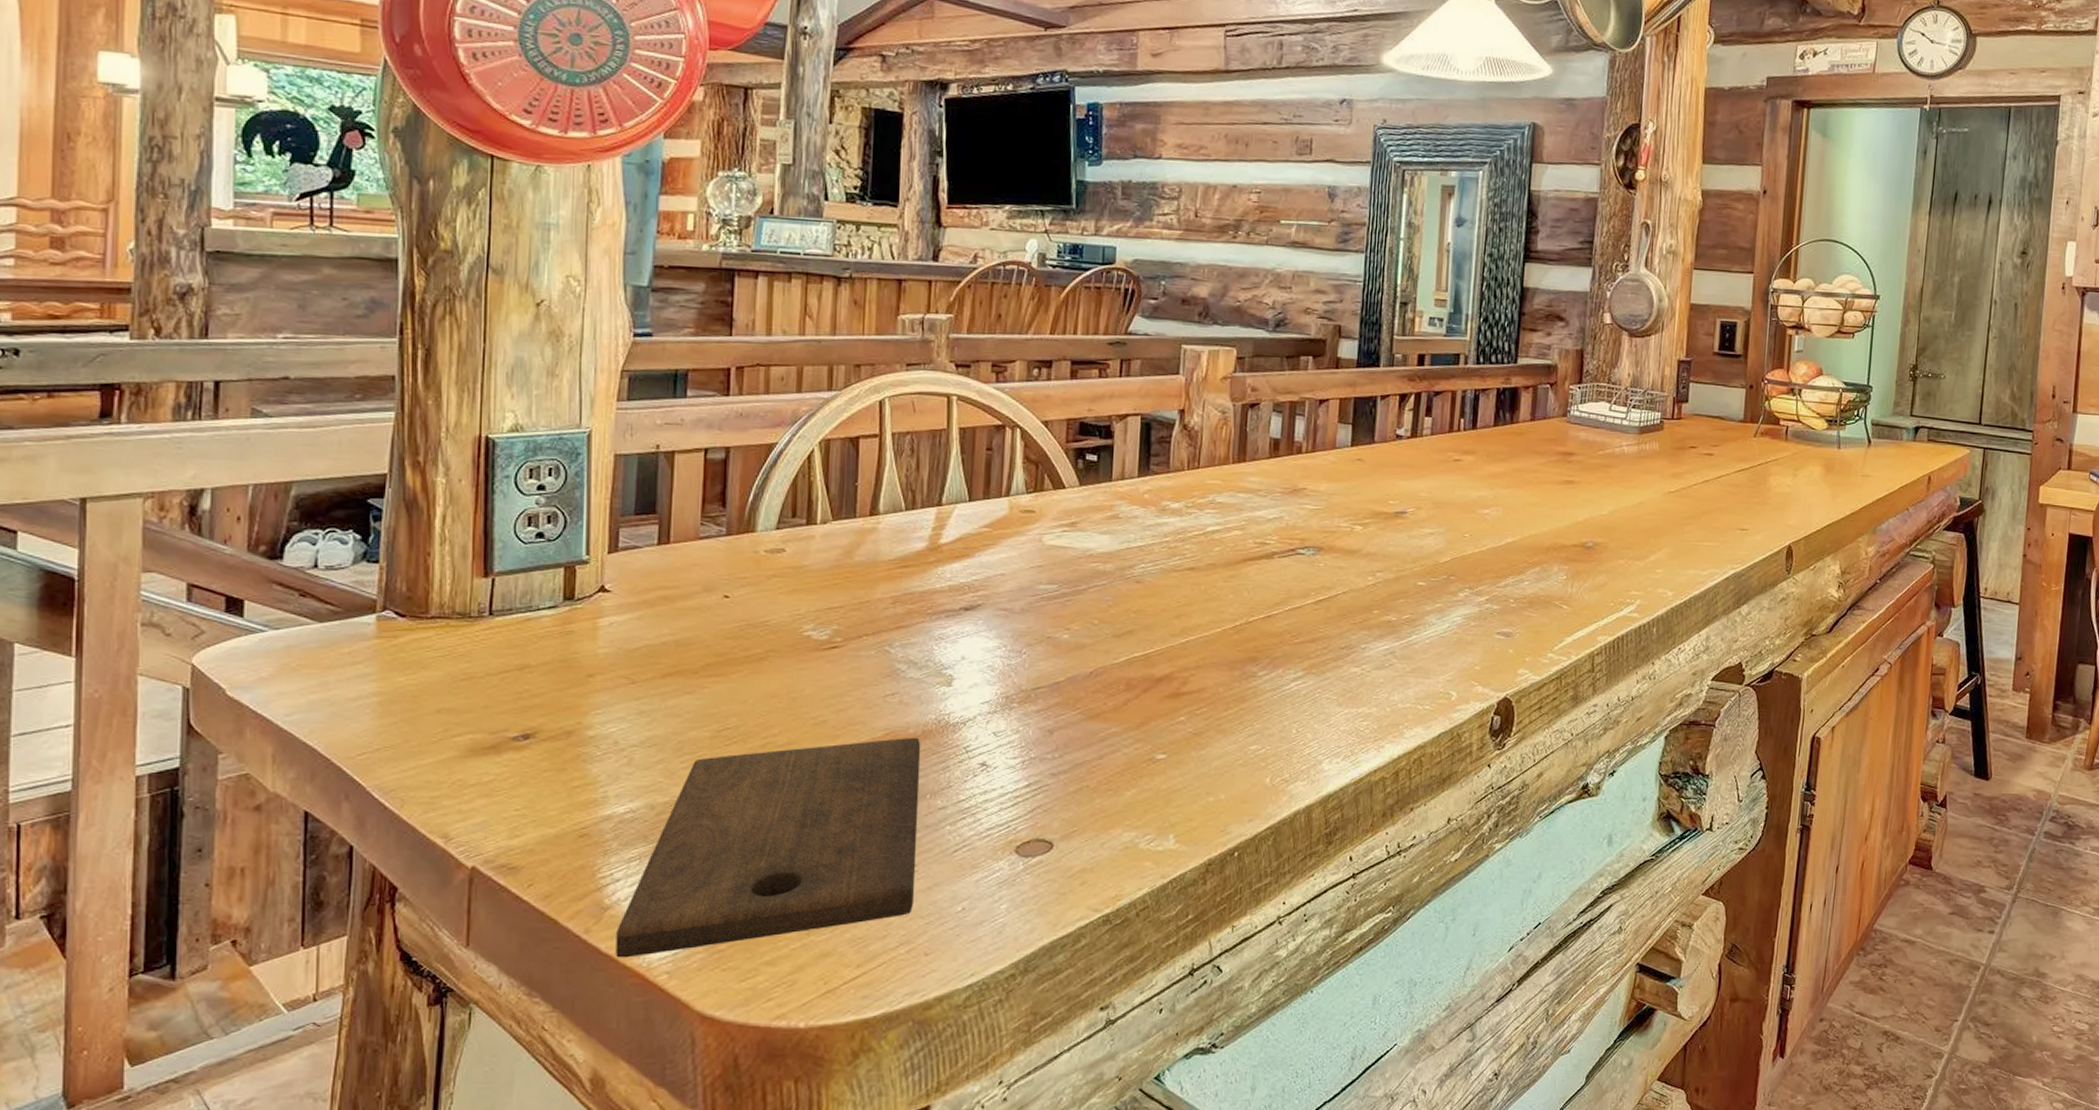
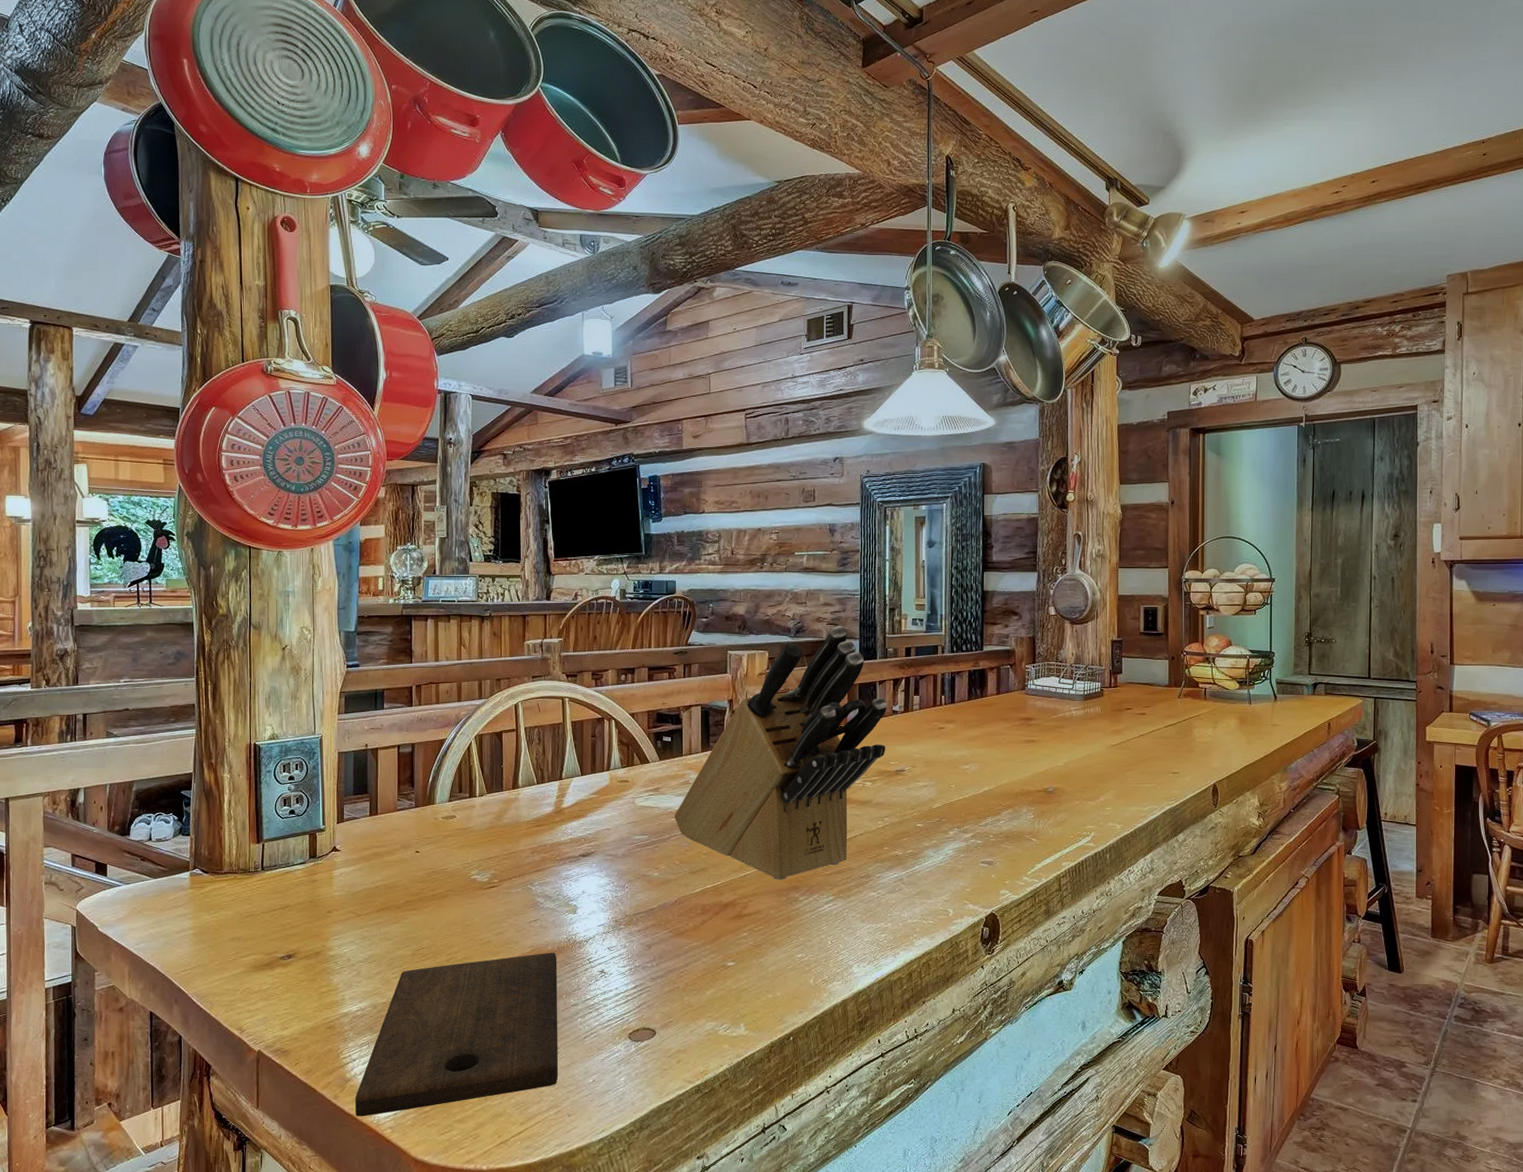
knife block: none [1096,319,1390,648] -> present [675,625,887,880]

